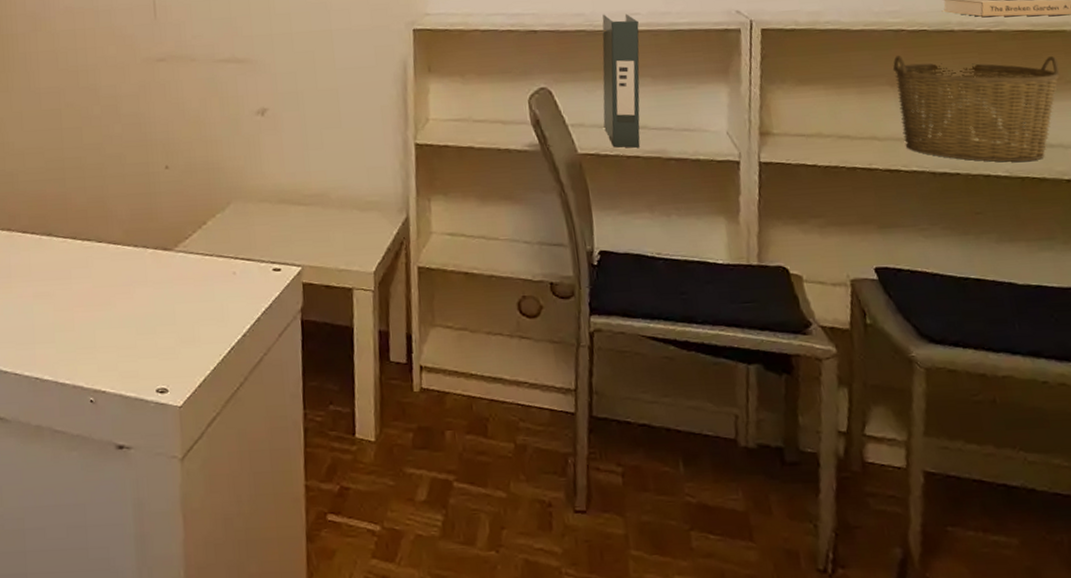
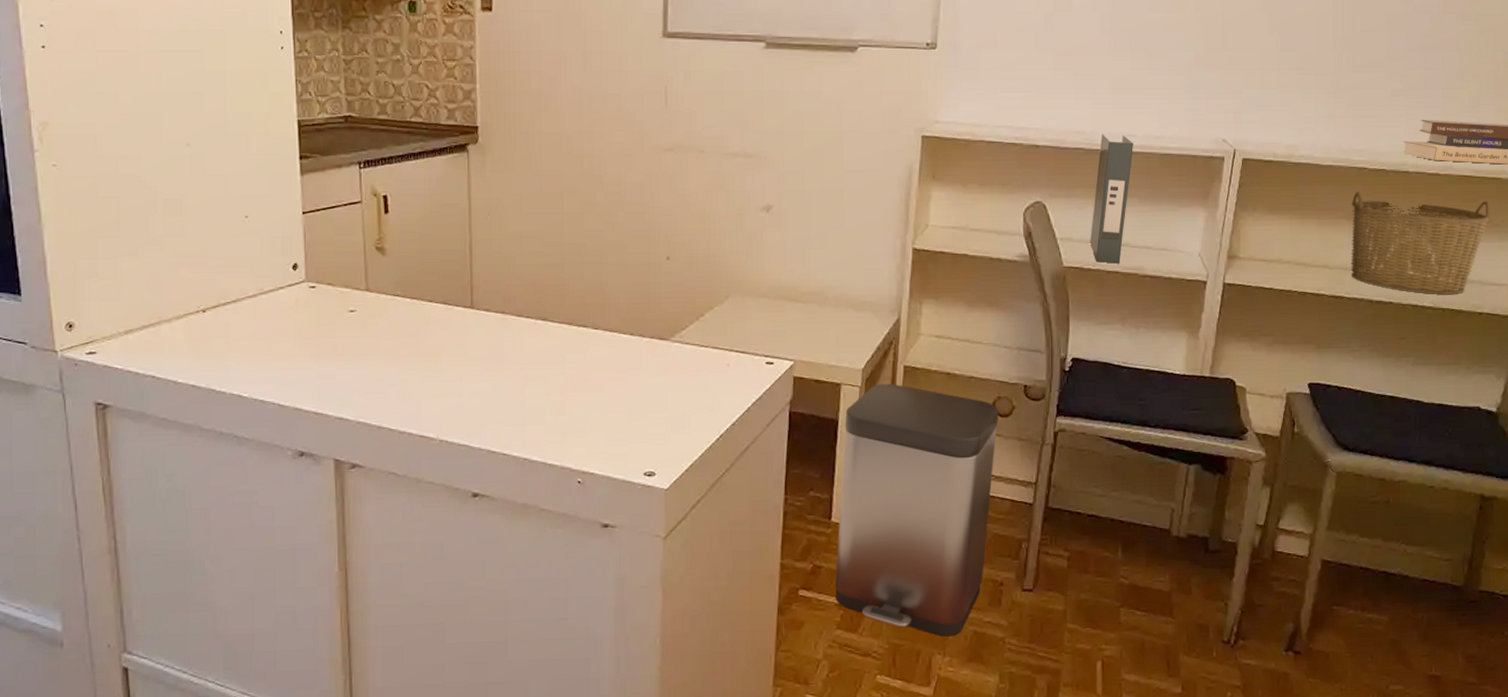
pedal bin: none [360,286,529,566] -> present [835,383,999,637]

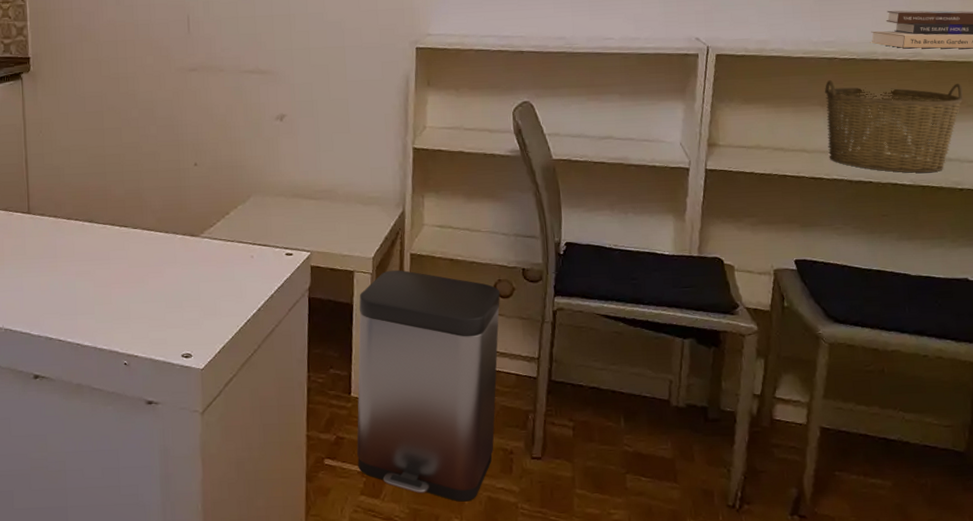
binder: present [1090,134,1133,264] -> none [576,38,612,155]

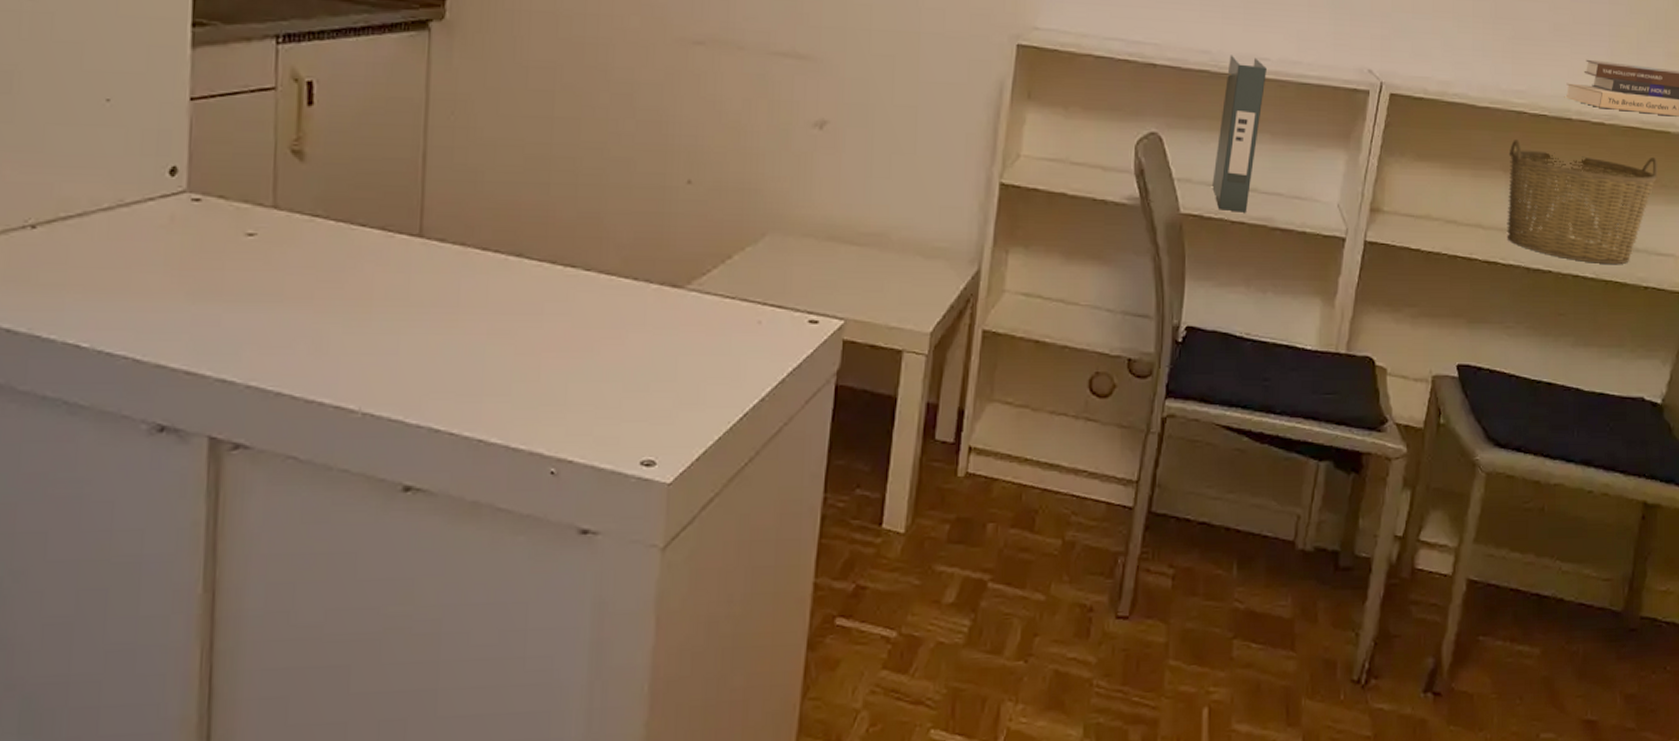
pedal bin: present [357,270,501,502] -> none [882,352,1097,678]
binder: none [576,38,612,155] -> present [1212,55,1267,212]

